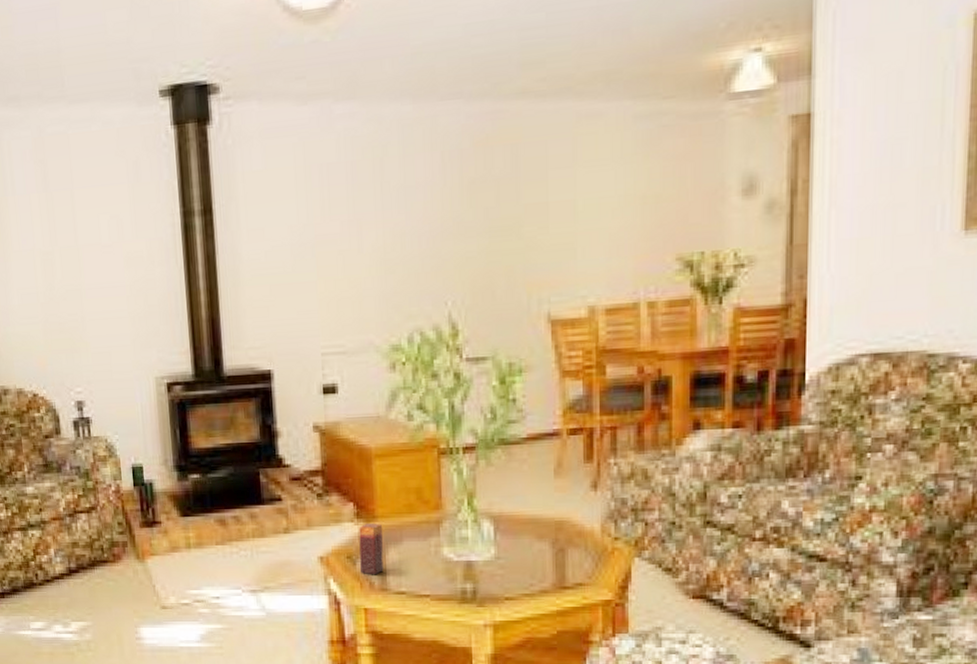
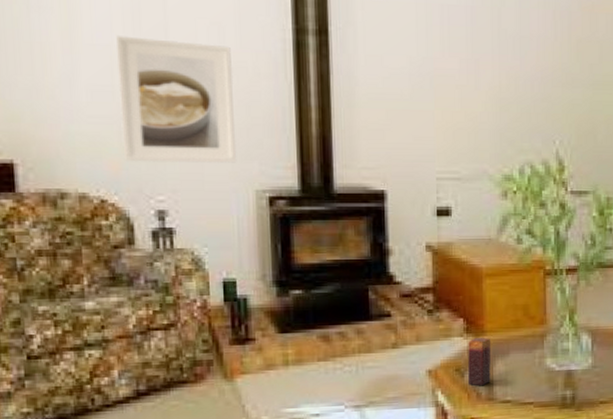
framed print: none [37,237,138,357] -> present [116,36,237,163]

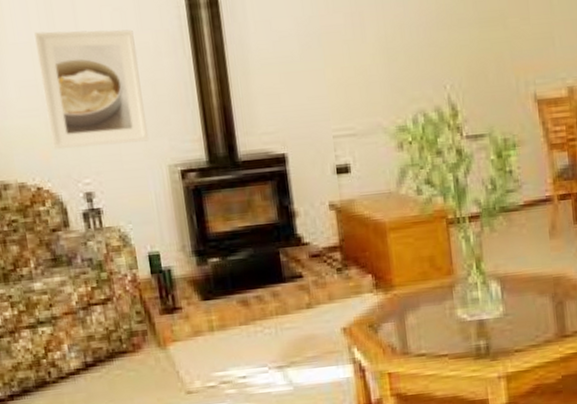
candle: present [467,338,491,386] -> none [378,292,404,341]

